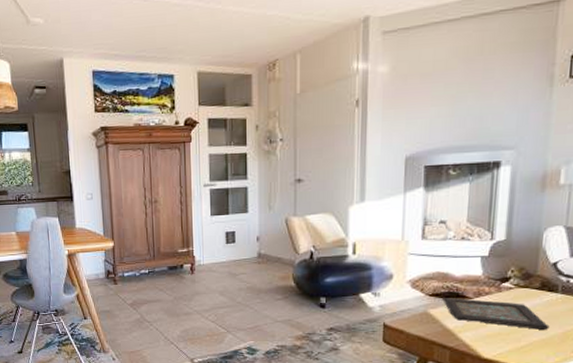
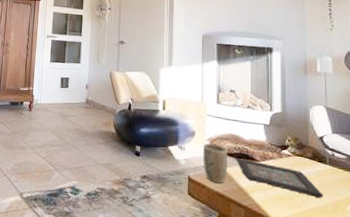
plant pot: none [401,286,433,327] -> present [202,143,228,184]

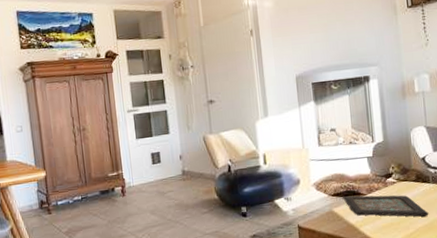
plant pot: present [202,143,228,184] -> none [309,187,336,226]

